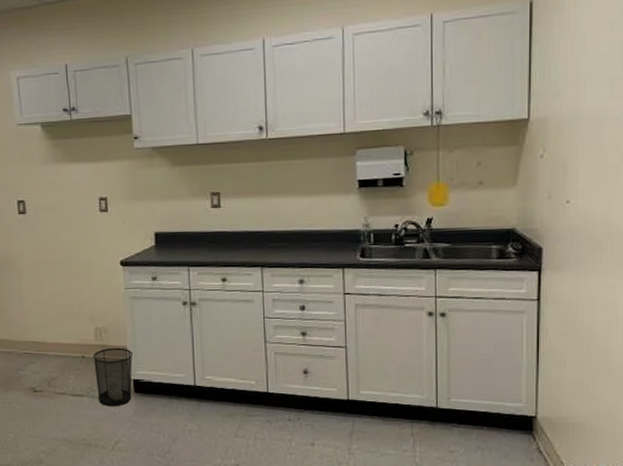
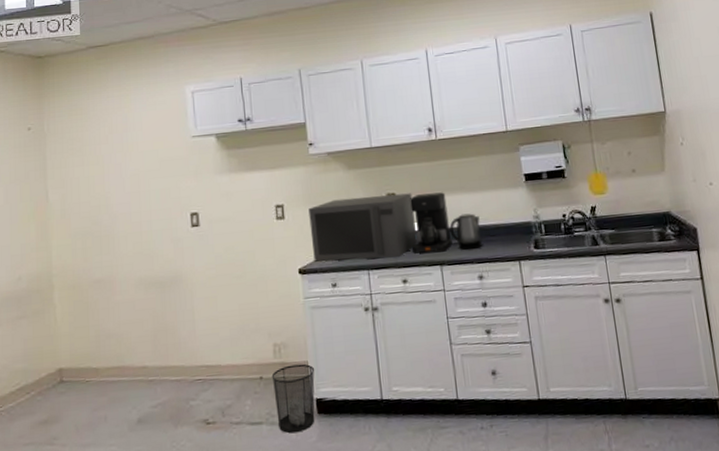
microwave: none [132,193,240,257] -> present [308,193,418,262]
coffee maker: none [233,194,275,255] -> present [410,192,452,254]
kettle: none [273,217,306,253] -> present [449,213,483,250]

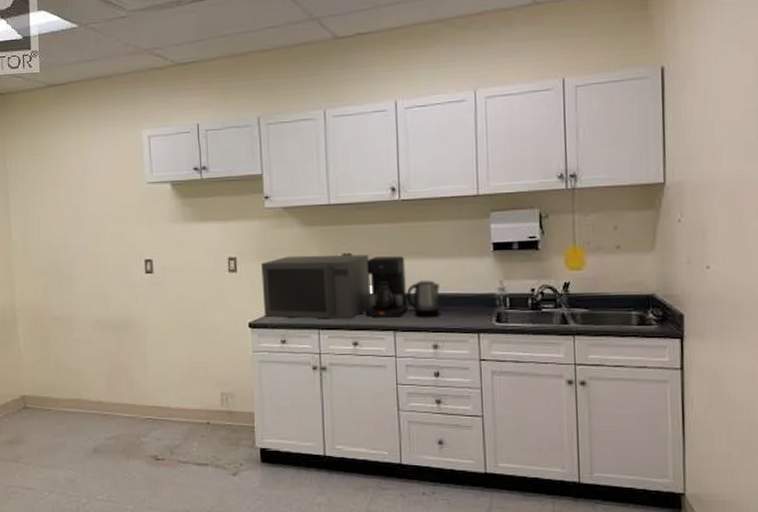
waste bin: present [271,363,315,434] -> none [218,414,261,477]

